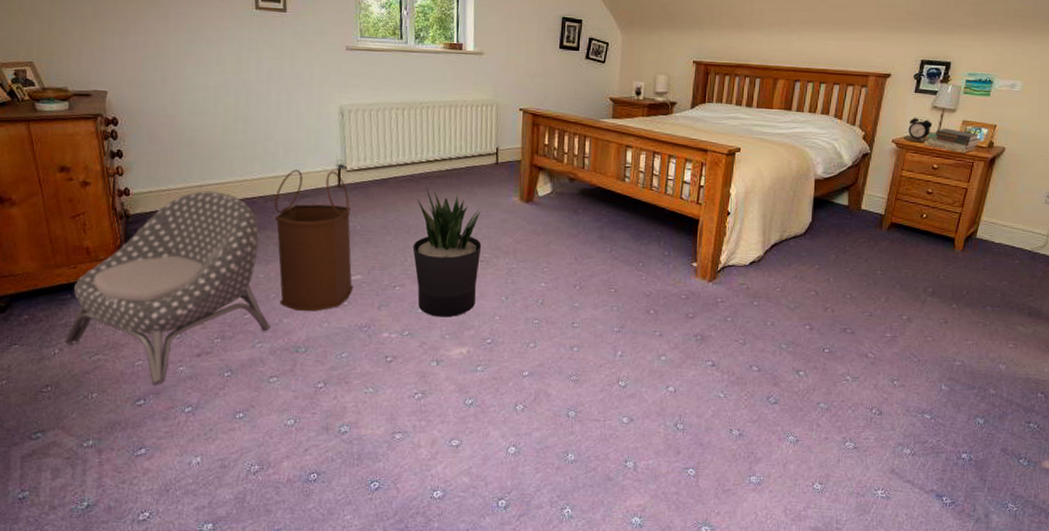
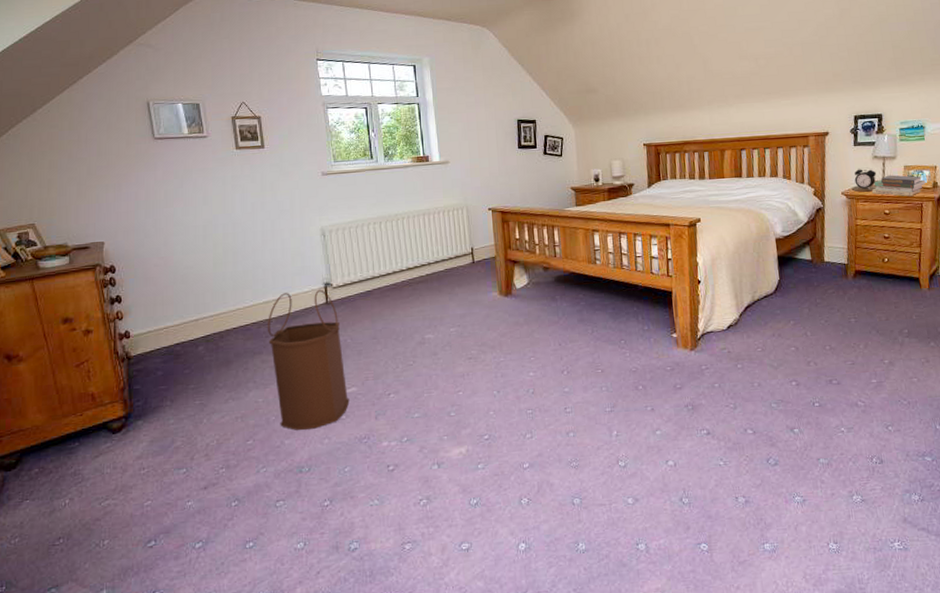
armchair: present [64,191,270,384] -> none [74,323,273,523]
planter: present [412,187,482,318] -> none [401,293,469,420]

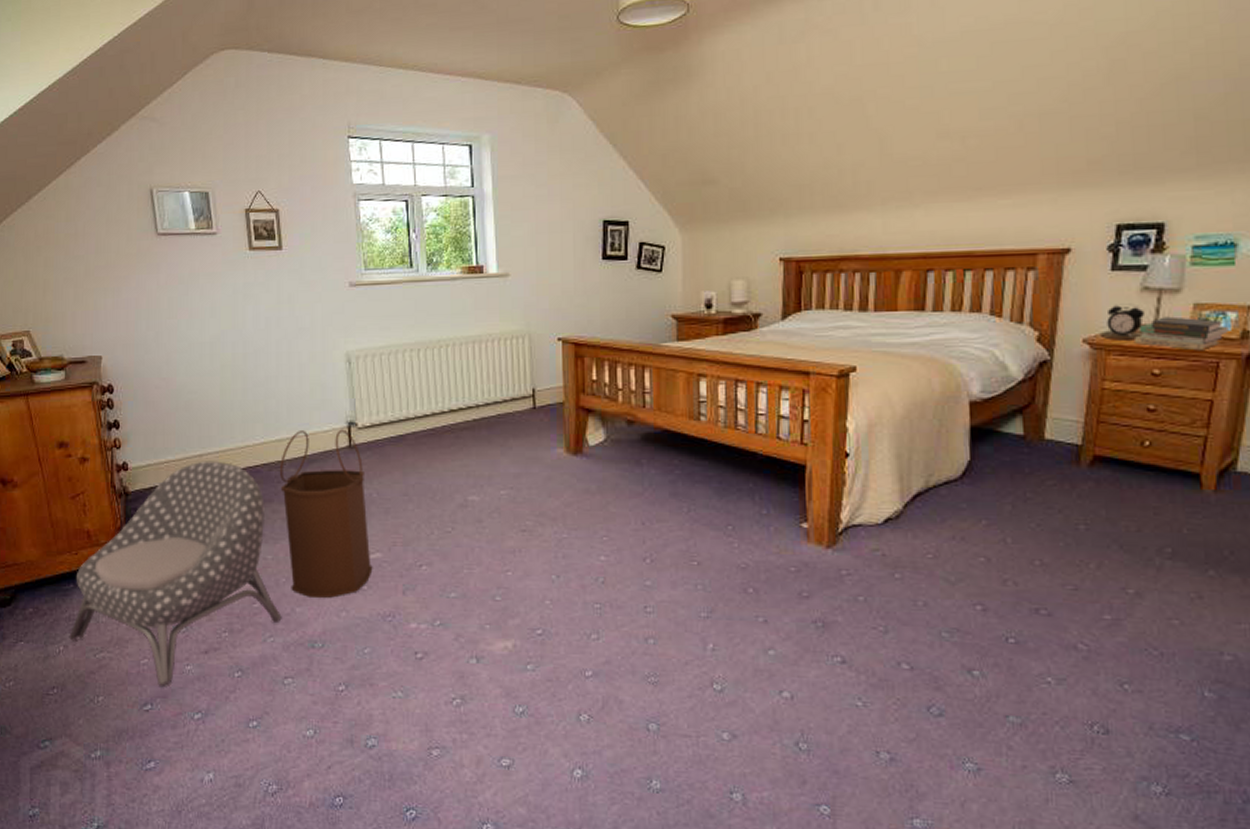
armchair: none [74,323,273,523] -> present [69,461,282,686]

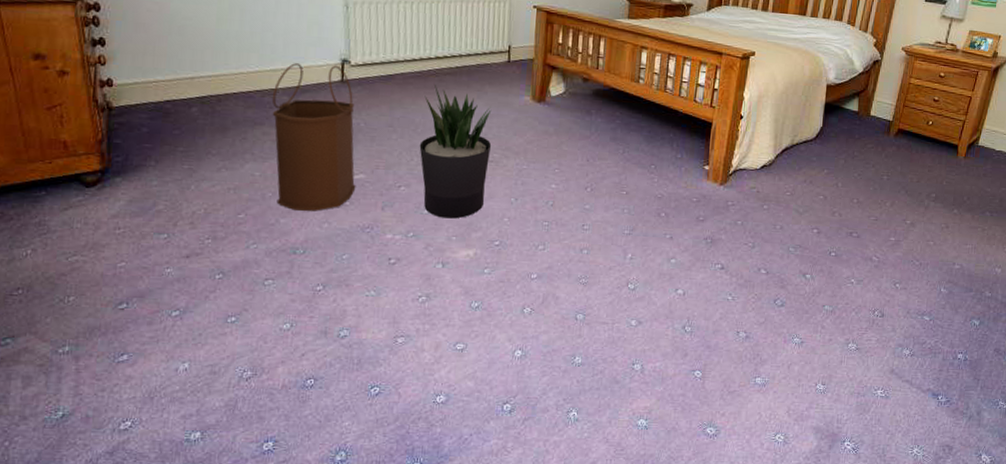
armchair: present [69,461,282,686] -> none [38,83,266,287]
planter: none [439,442,523,603] -> present [419,84,492,219]
alarm clock: present [1099,303,1146,341] -> none [912,25,941,52]
books: present [1133,316,1229,351] -> none [931,37,987,63]

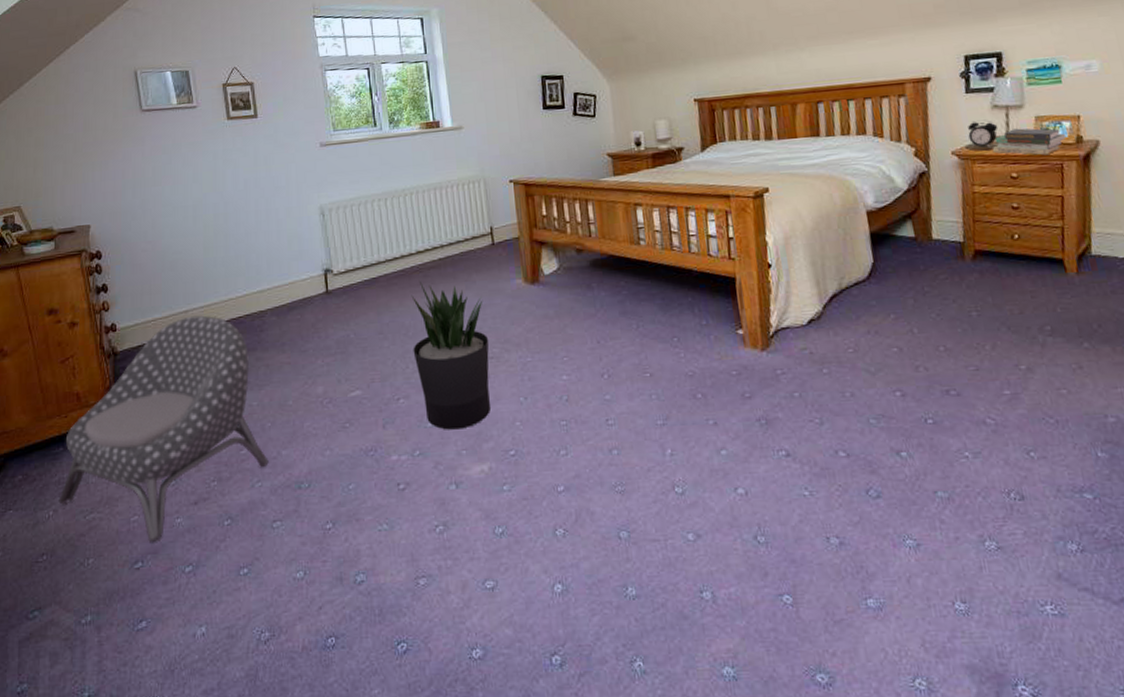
armchair: none [38,83,266,287] -> present [58,315,269,542]
basket: present [272,63,356,211] -> none [261,276,354,439]
alarm clock: none [912,25,941,52] -> present [964,119,999,151]
books: none [931,37,987,63] -> present [992,128,1066,156]

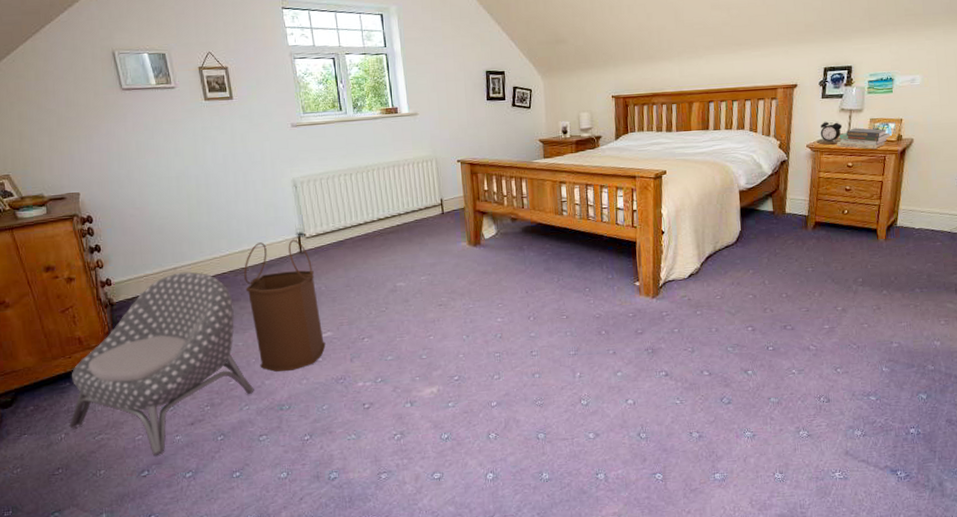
basket: none [261,276,354,439] -> present [243,239,326,372]
planter: present [411,281,490,430] -> none [373,243,439,362]

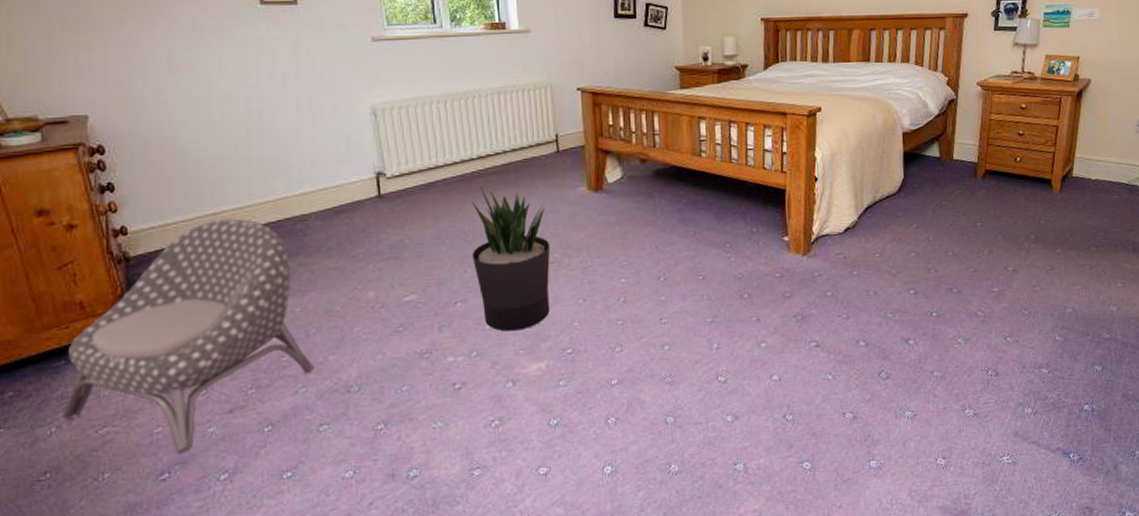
basket: present [243,239,326,372] -> none [304,179,408,344]
planter: none [373,243,439,362] -> present [471,187,551,332]
alarm clock: present [816,120,843,145] -> none [987,55,1016,83]
books: present [836,127,891,150] -> none [1009,65,1067,90]

